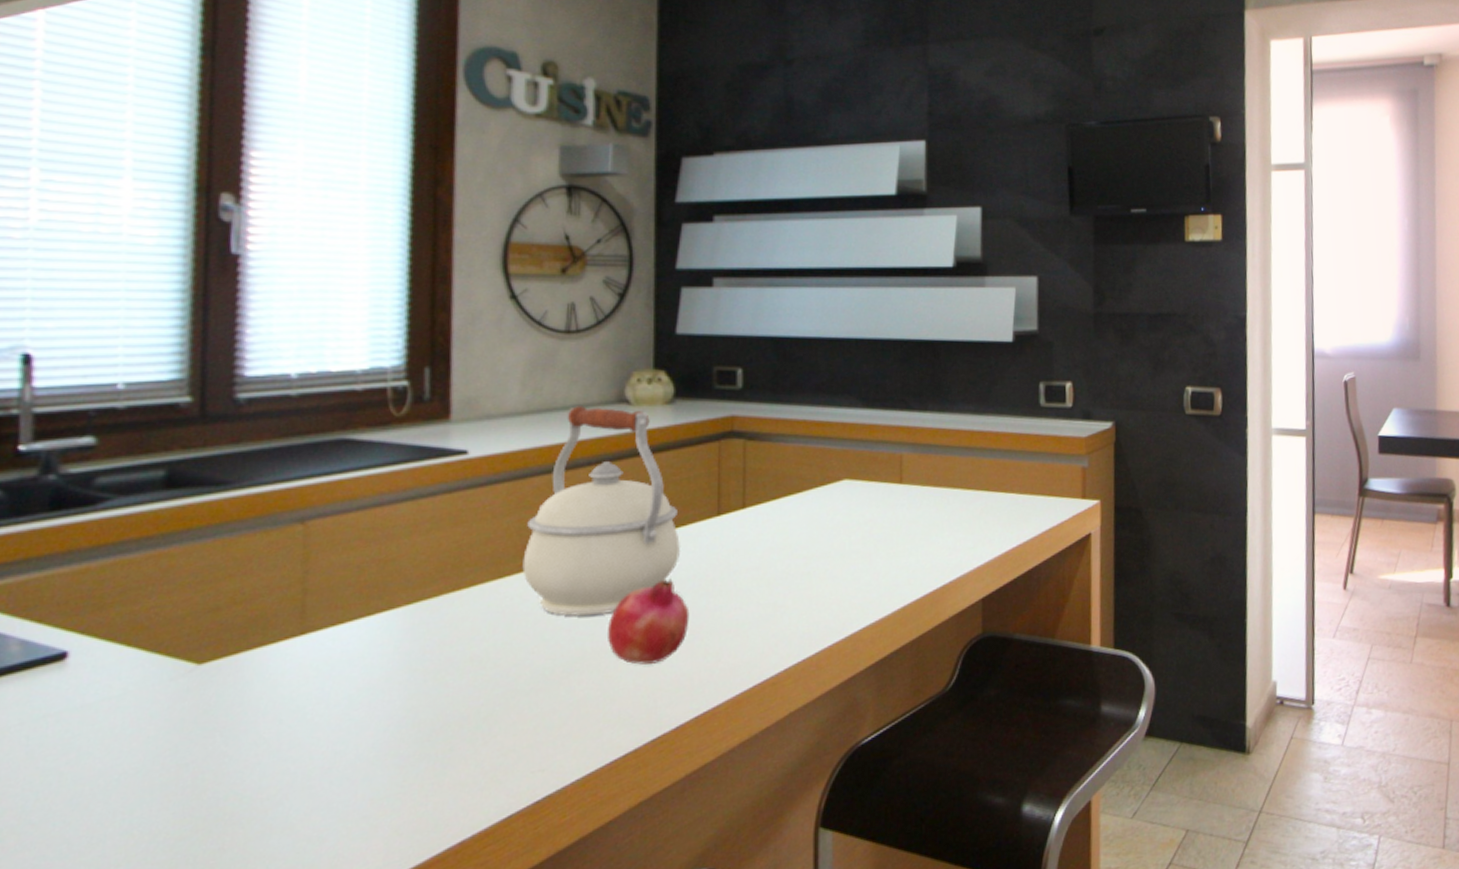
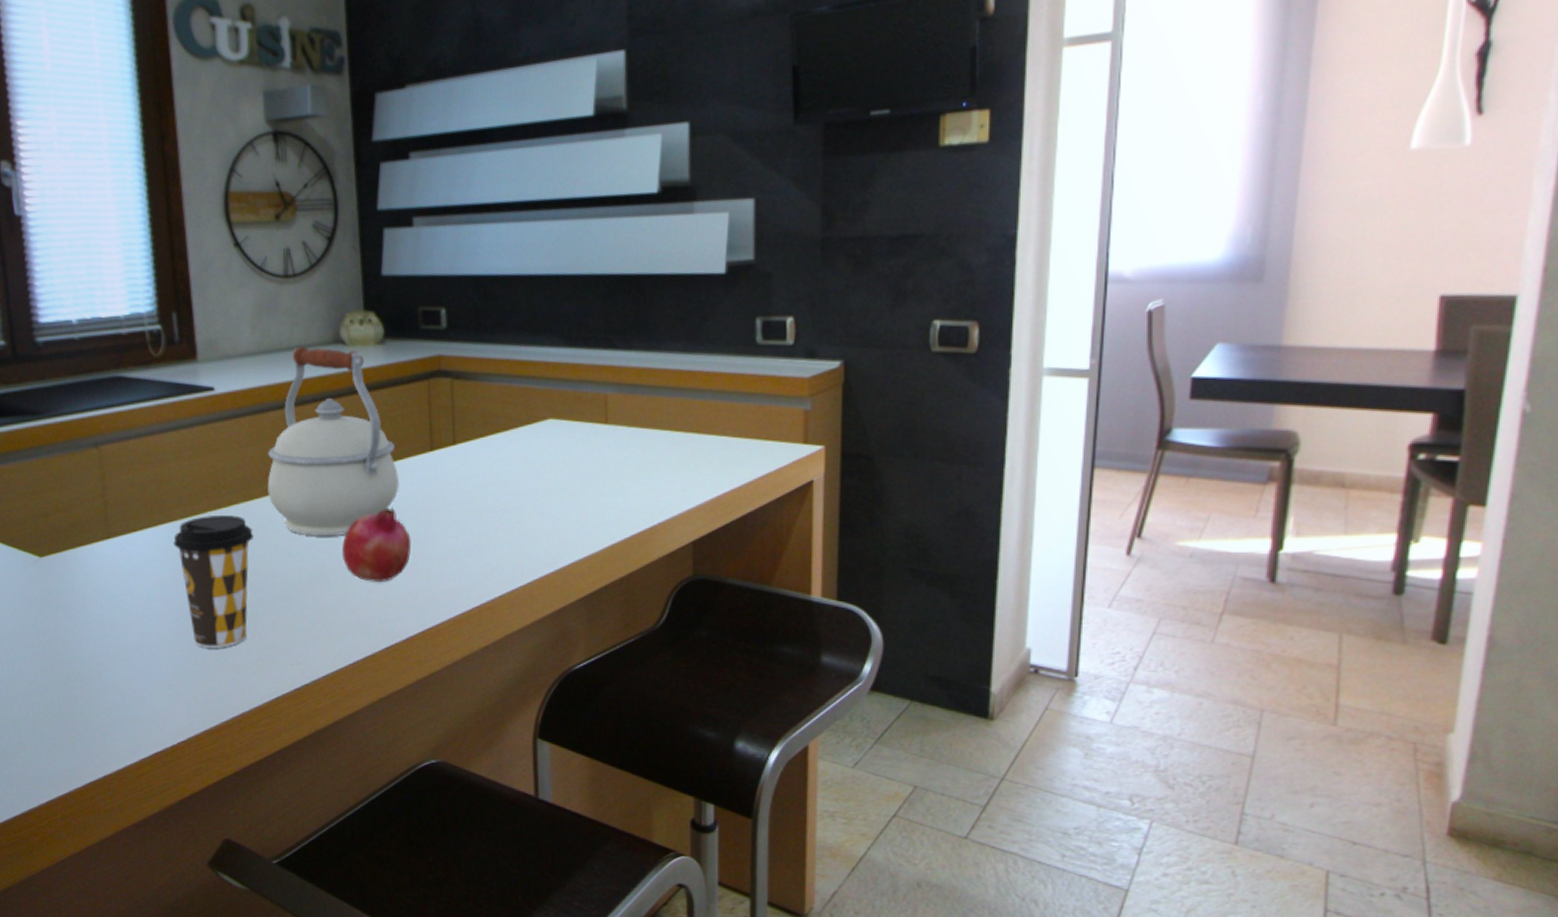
coffee cup: none [393,597,500,764] -> present [173,515,254,649]

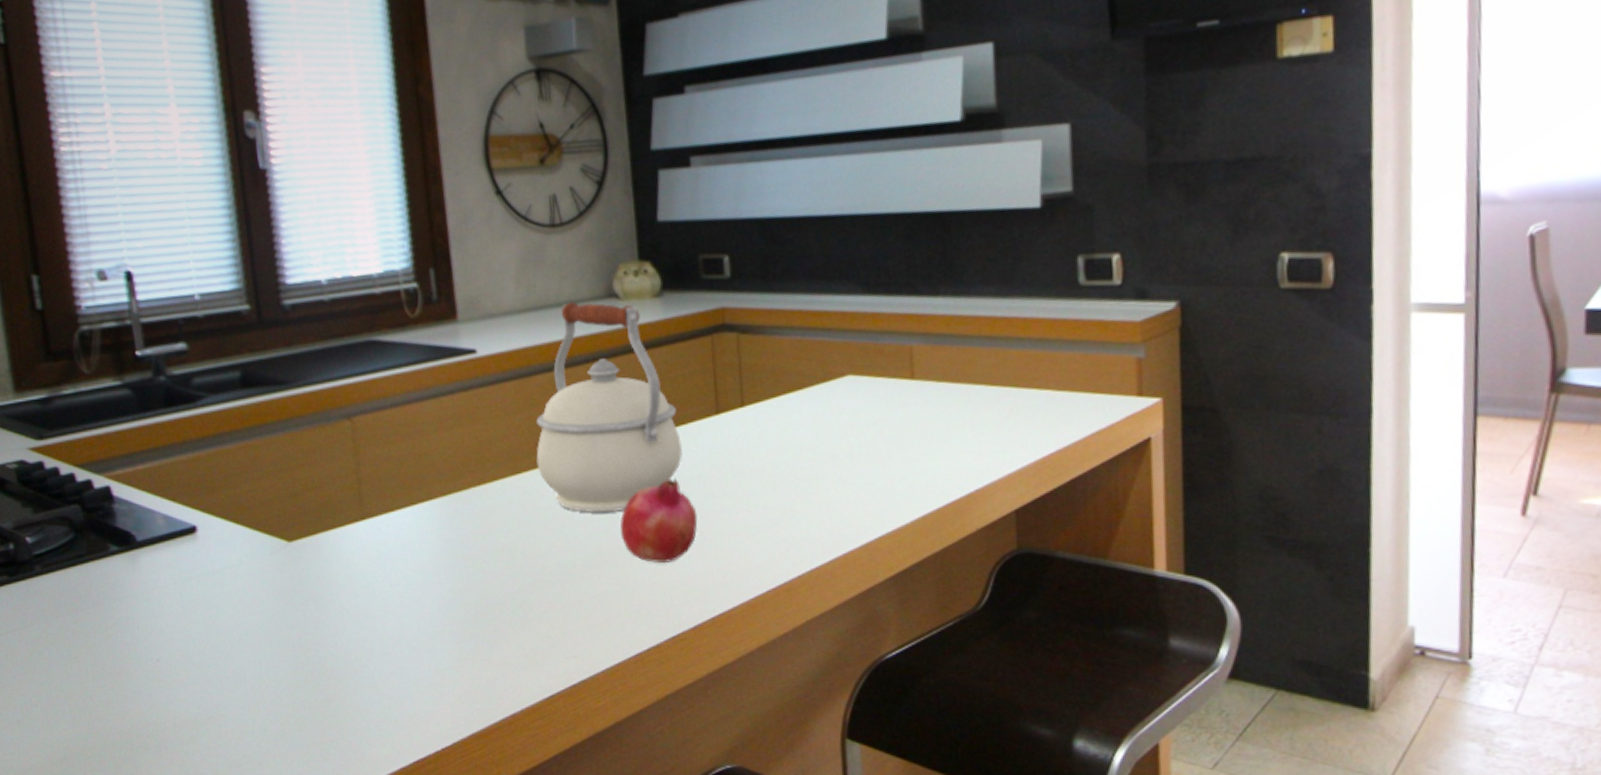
coffee cup: present [173,515,254,649] -> none [434,491,523,642]

